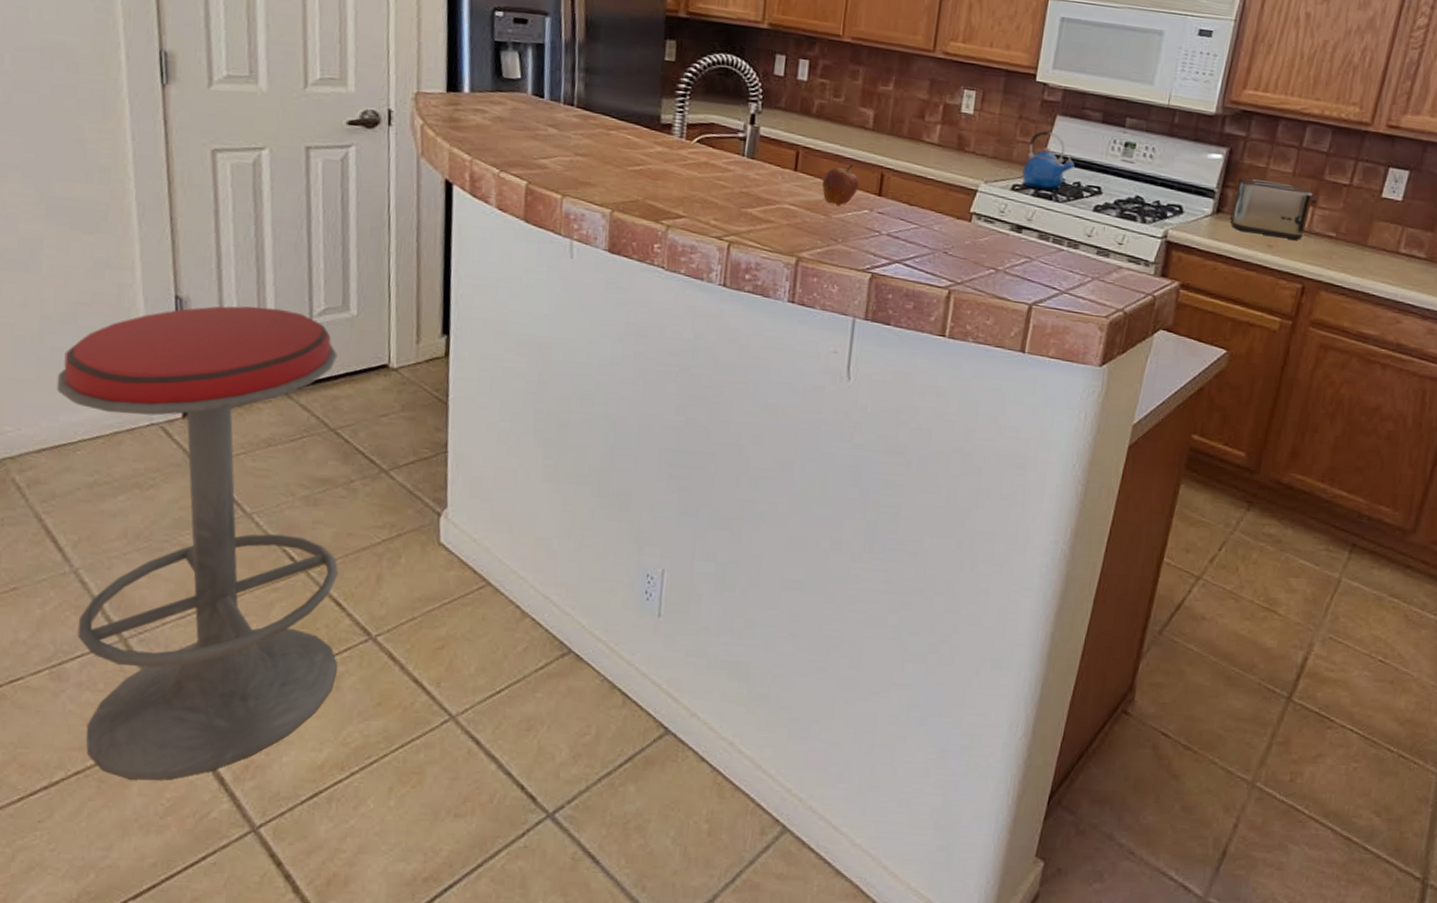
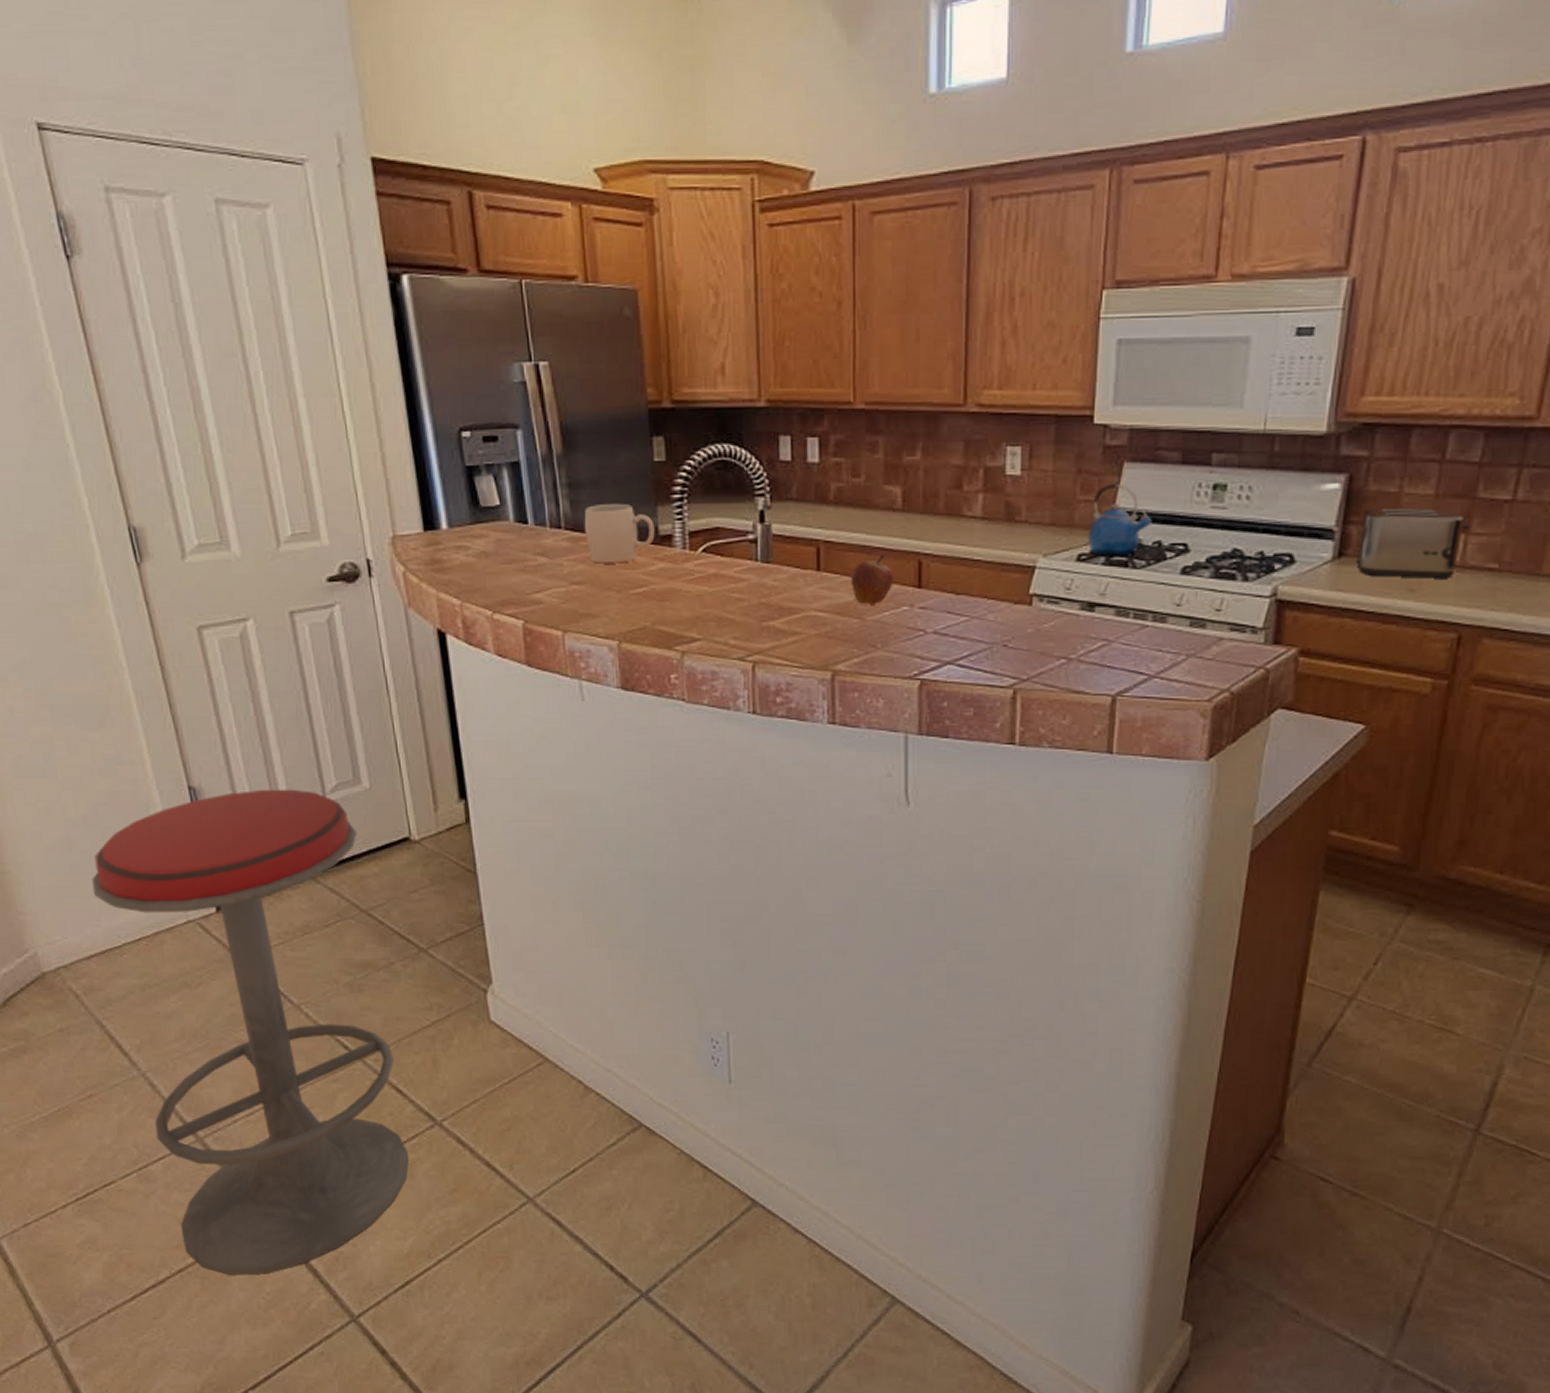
mug: none [594,90,658,143] -> present [584,503,655,564]

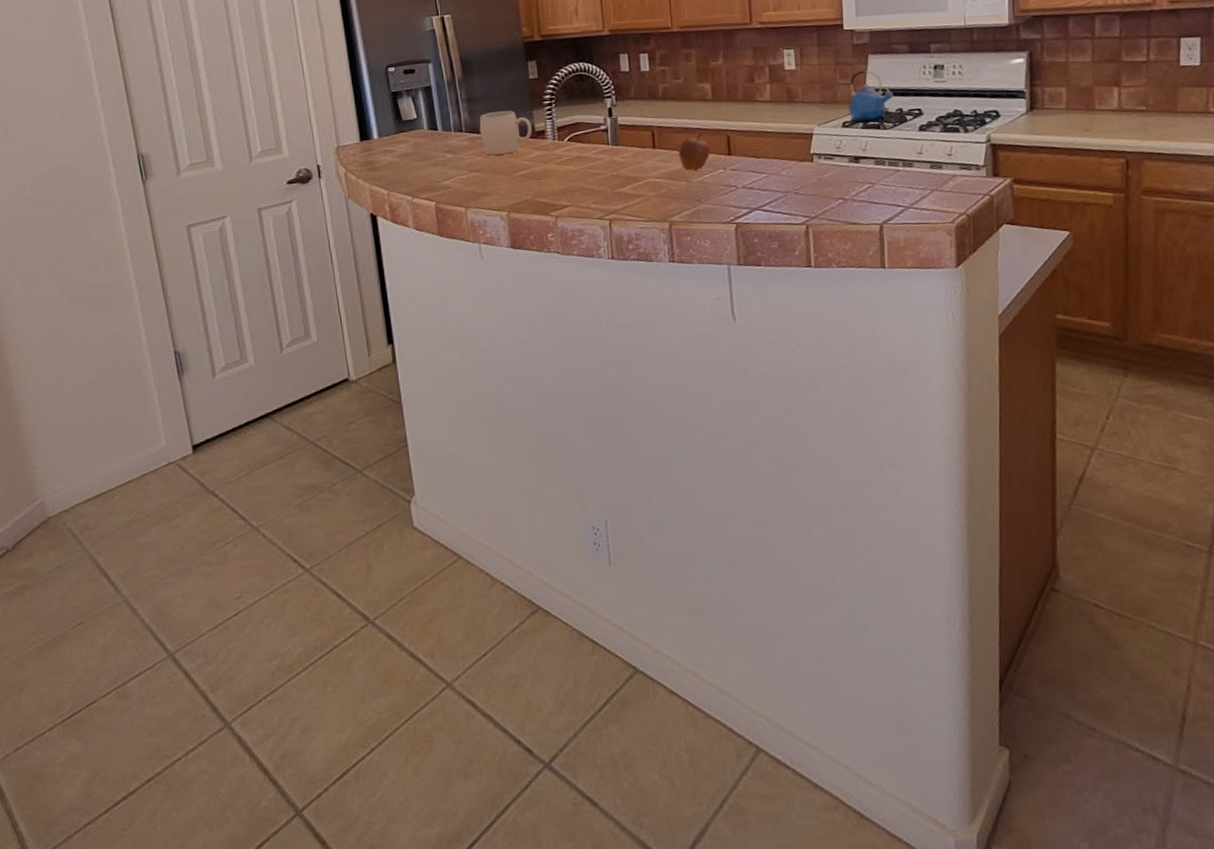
bar stool: present [91,789,409,1275] -> none [93,347,347,781]
toaster: present [1355,507,1470,580] -> none [1043,70,1121,122]

